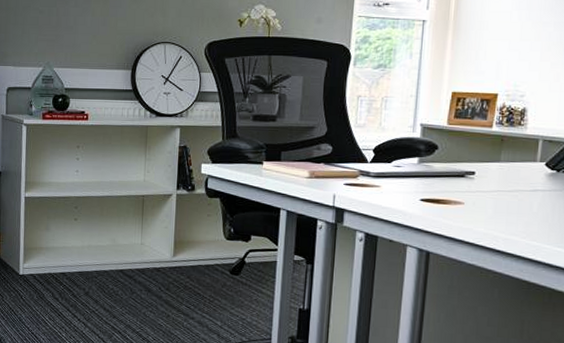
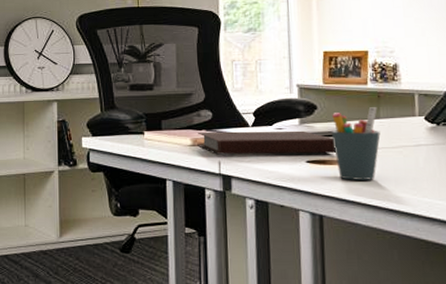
notebook: none [314,165,452,193] -> present [197,130,336,155]
pen holder: none [448,150,499,221] -> present [331,107,381,180]

